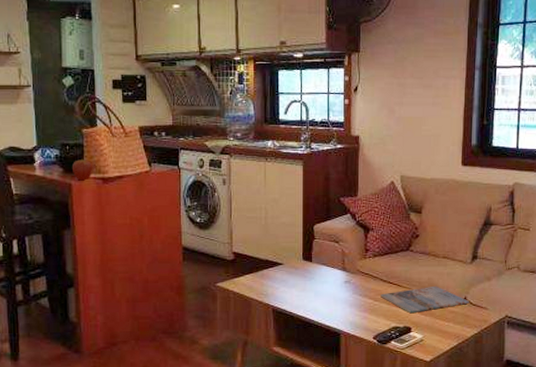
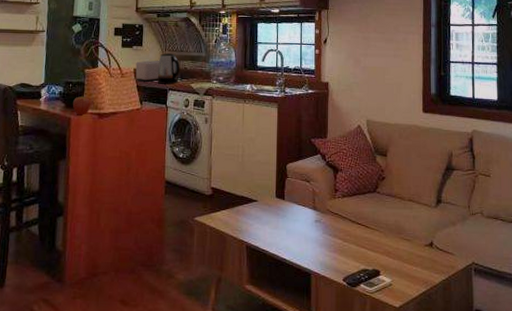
toaster: none [140,116,167,141] -> present [135,60,159,82]
kettle: none [166,107,191,143] -> present [157,52,180,85]
magazine: present [381,285,469,314] -> none [350,228,436,256]

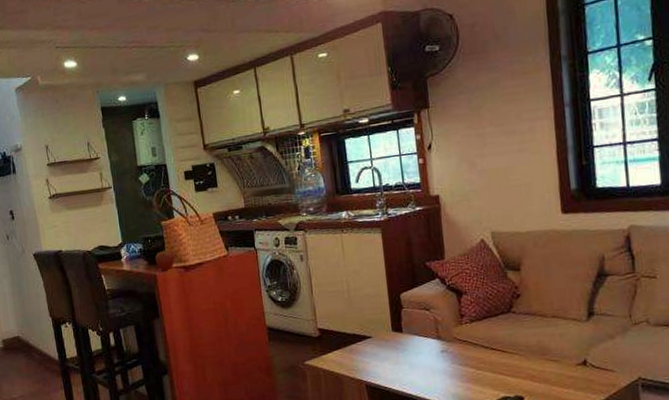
toaster: present [135,60,159,82] -> none [214,199,241,226]
kettle: present [157,52,180,85] -> none [238,189,265,226]

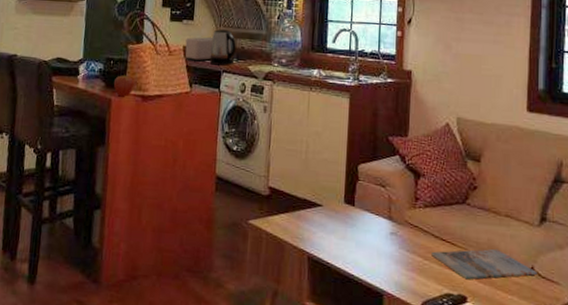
toaster: none [214,199,241,226] -> present [185,36,212,62]
kettle: none [238,189,265,226] -> present [209,28,236,66]
magazine: none [483,348,591,382] -> present [431,248,537,280]

